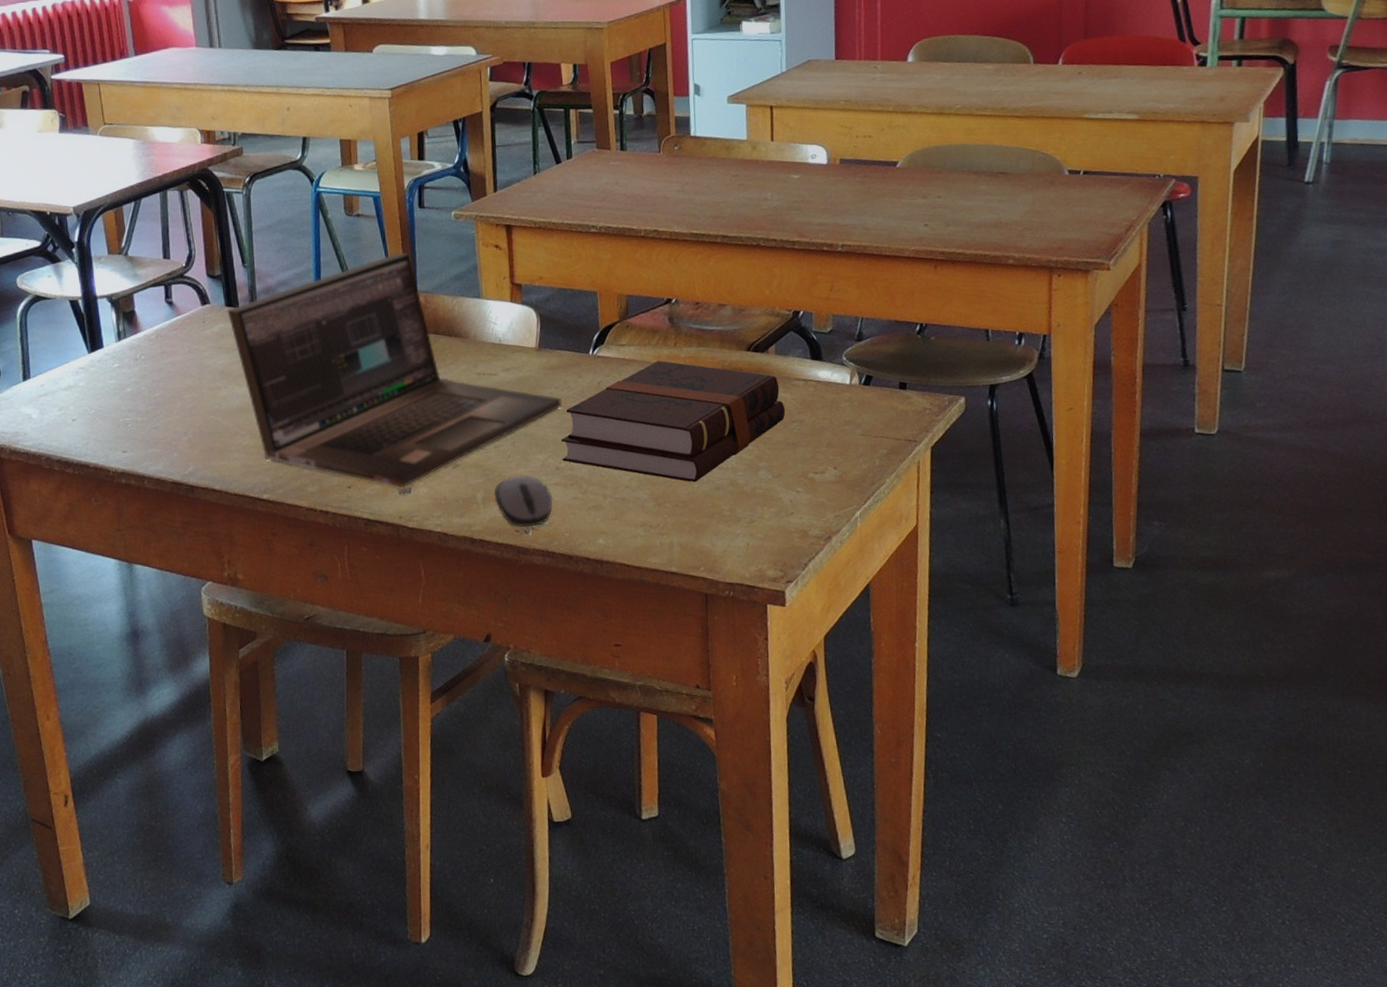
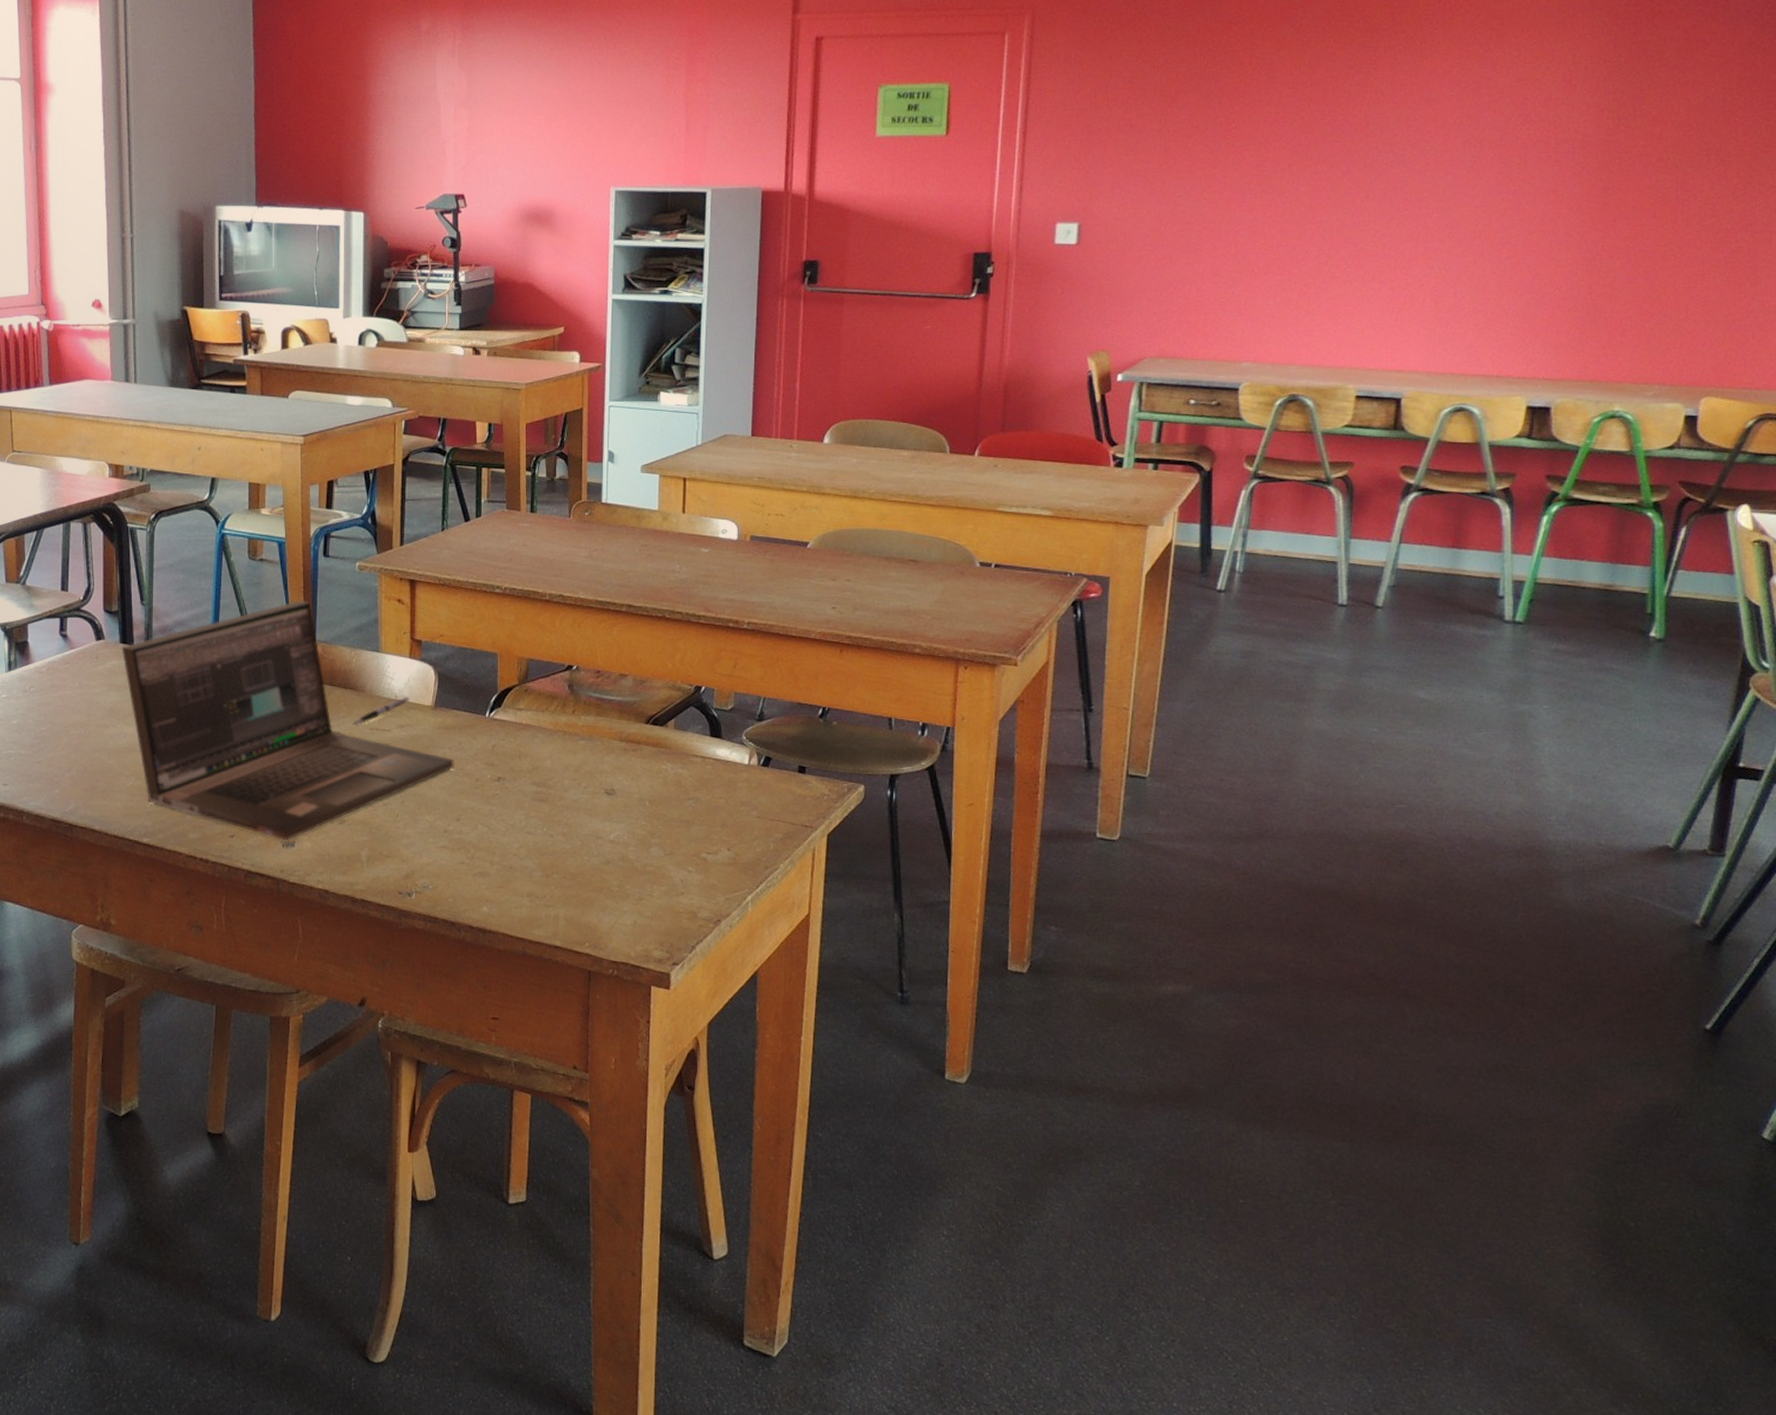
pen: none [459,339,514,371] -> present [352,696,410,725]
computer mouse: present [494,476,553,527] -> none [379,837,439,890]
hardback book: present [561,360,786,483] -> none [451,727,682,855]

